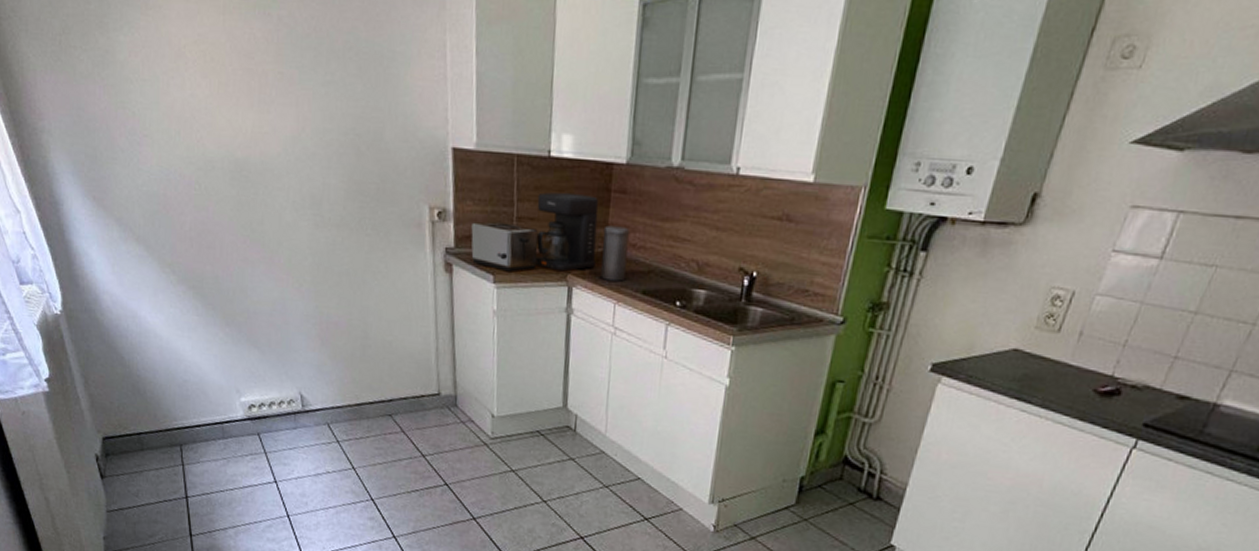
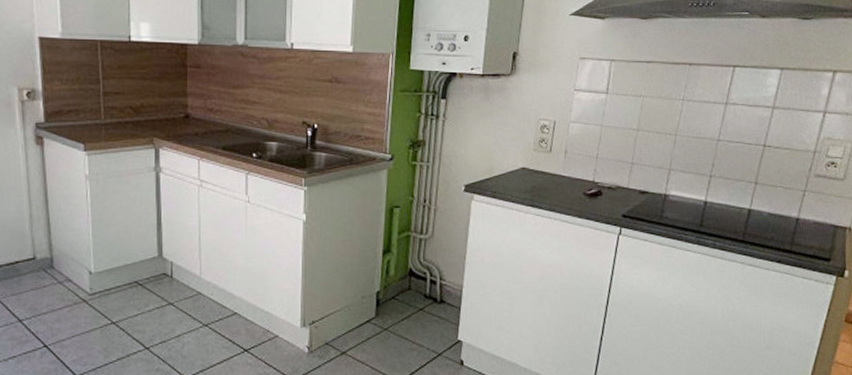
toaster: present [471,220,538,273] -> none [60,96,125,140]
coffee maker: present [535,192,599,272] -> none [121,69,178,136]
canister: present [600,225,631,282] -> none [183,95,207,141]

